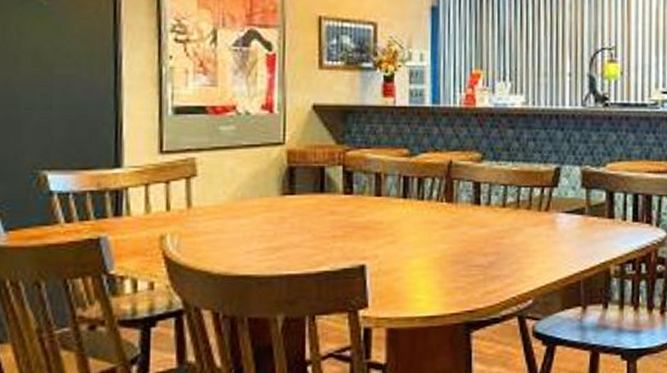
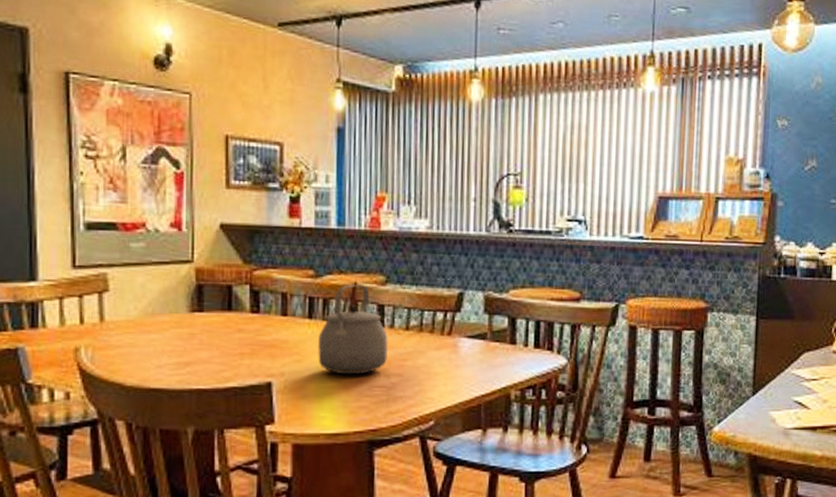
tea kettle: none [412,163,485,255] -> present [317,285,389,375]

